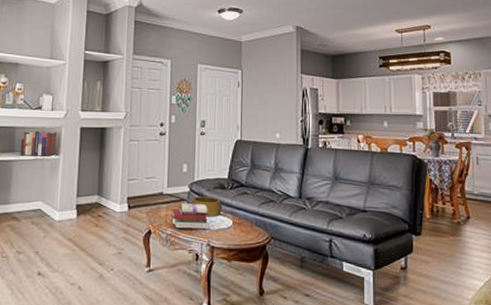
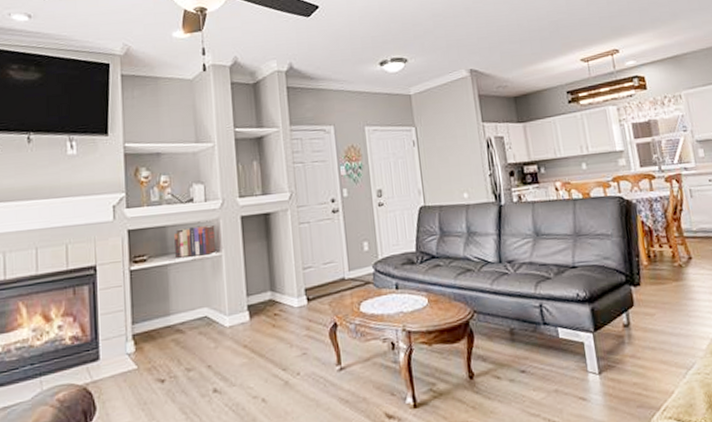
books: present [171,204,209,230] -> none [357,284,402,317]
decorative bowl: present [190,196,223,217] -> none [377,275,415,299]
flower arrangement: present [421,126,446,158] -> none [625,162,653,197]

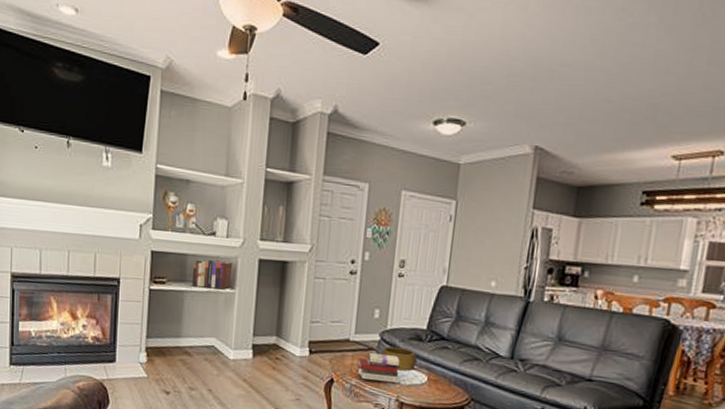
books: none [357,284,402,317] -> present [357,353,400,384]
decorative bowl: none [377,275,415,299] -> present [380,346,418,371]

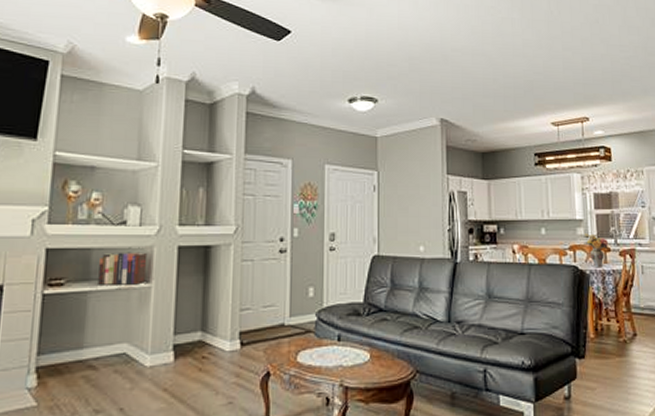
books: present [357,353,400,384] -> none [295,336,342,368]
decorative bowl: present [380,346,418,371] -> none [318,326,358,351]
flower arrangement: none [681,284,716,325] -> present [582,232,609,268]

